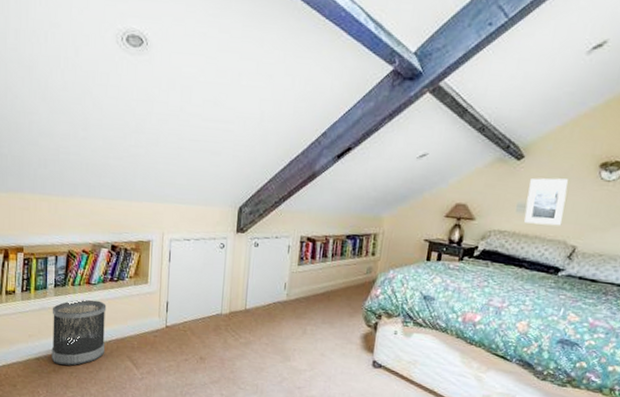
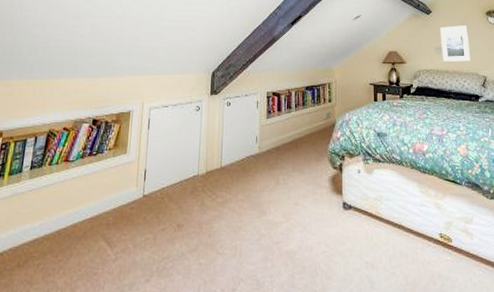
wastebasket: present [51,300,107,366] -> none [17,178,83,258]

